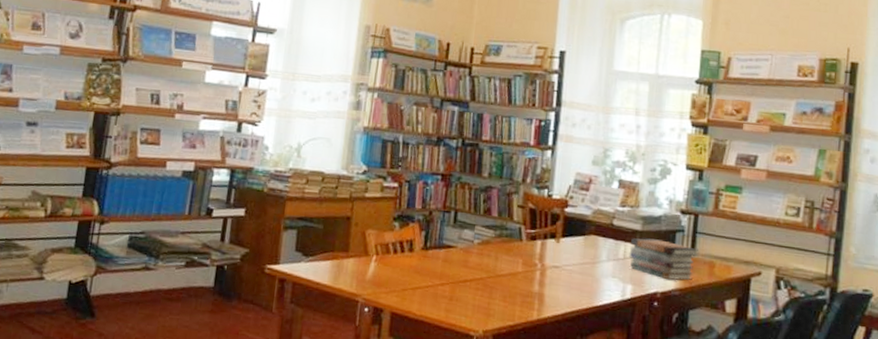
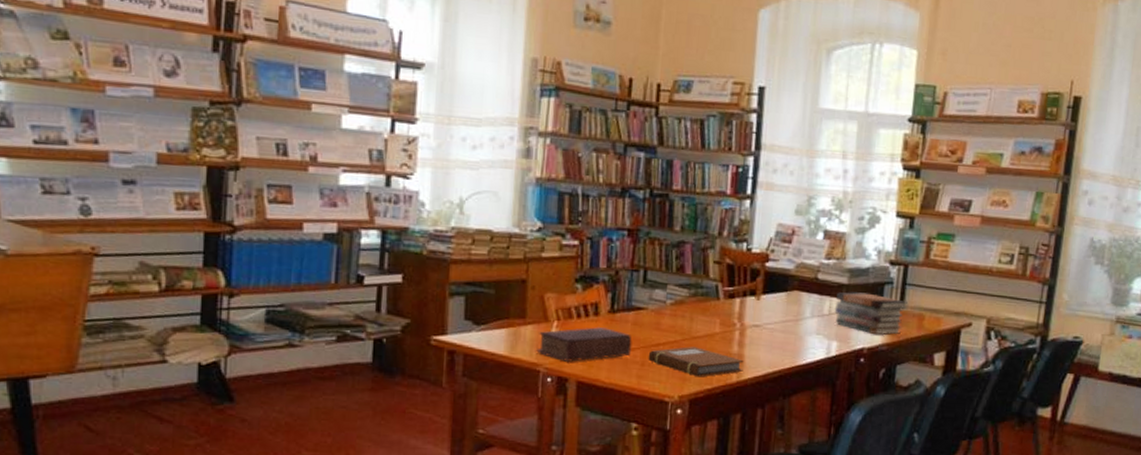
book: none [356,262,442,294] -> present [536,327,632,362]
notebook: none [456,284,544,314] -> present [648,347,744,377]

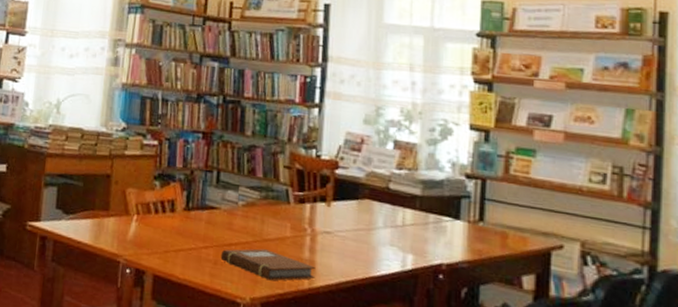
book: present [536,327,632,362] -> none [117,223,206,256]
book stack: present [834,292,908,335] -> none [408,203,488,252]

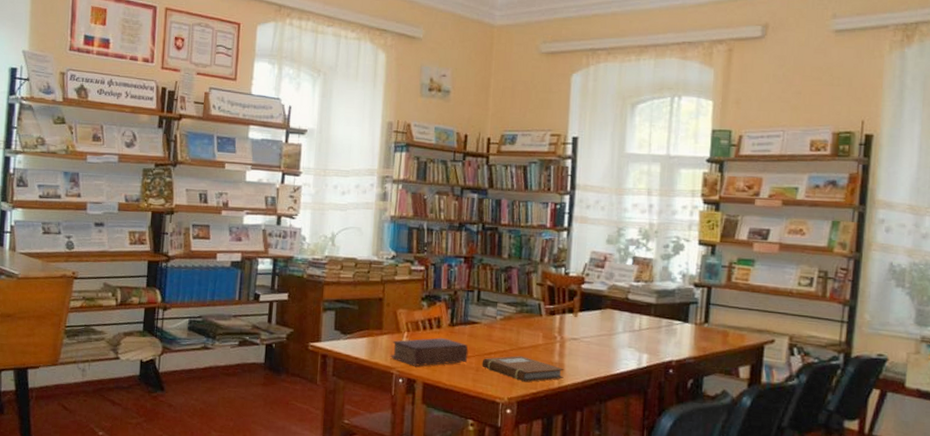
book: none [117,223,206,256] -> present [390,338,469,366]

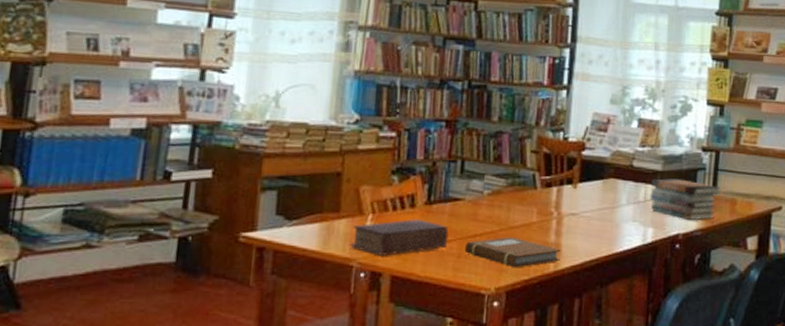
book stack: none [644,310,712,349] -> present [649,178,720,221]

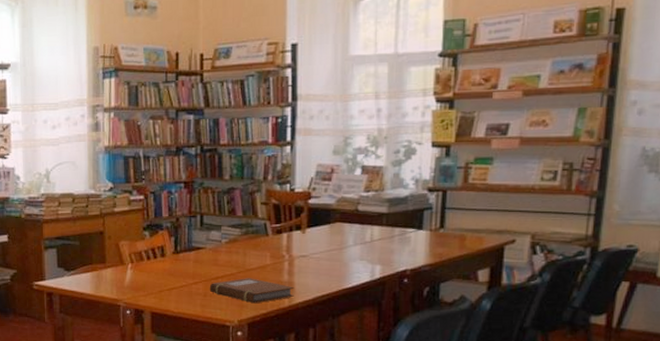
book: present [350,219,449,256] -> none [116,266,195,296]
book stack: present [649,178,720,221] -> none [376,219,448,257]

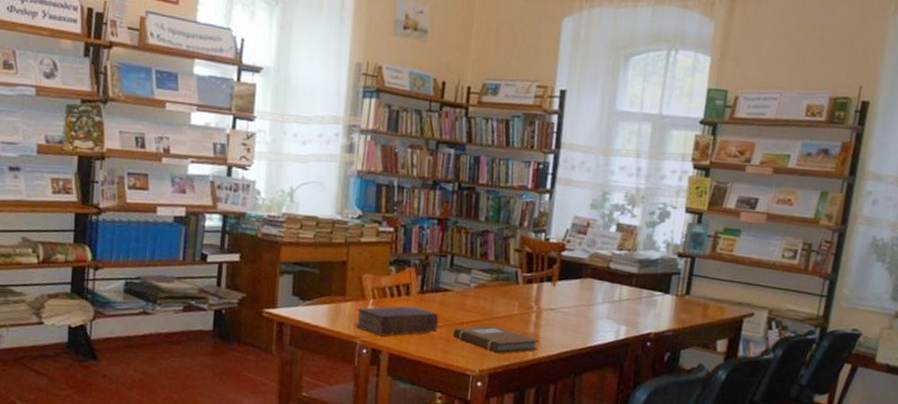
book: none [116,266,195,296] -> present [354,305,439,336]

